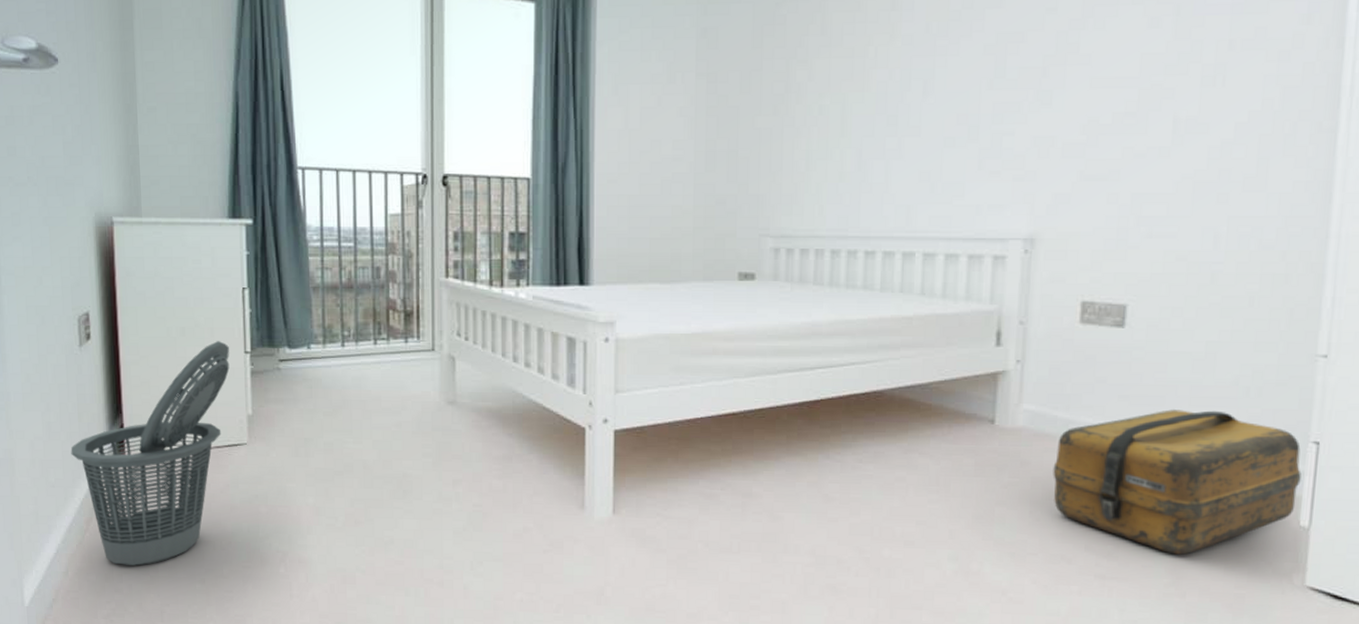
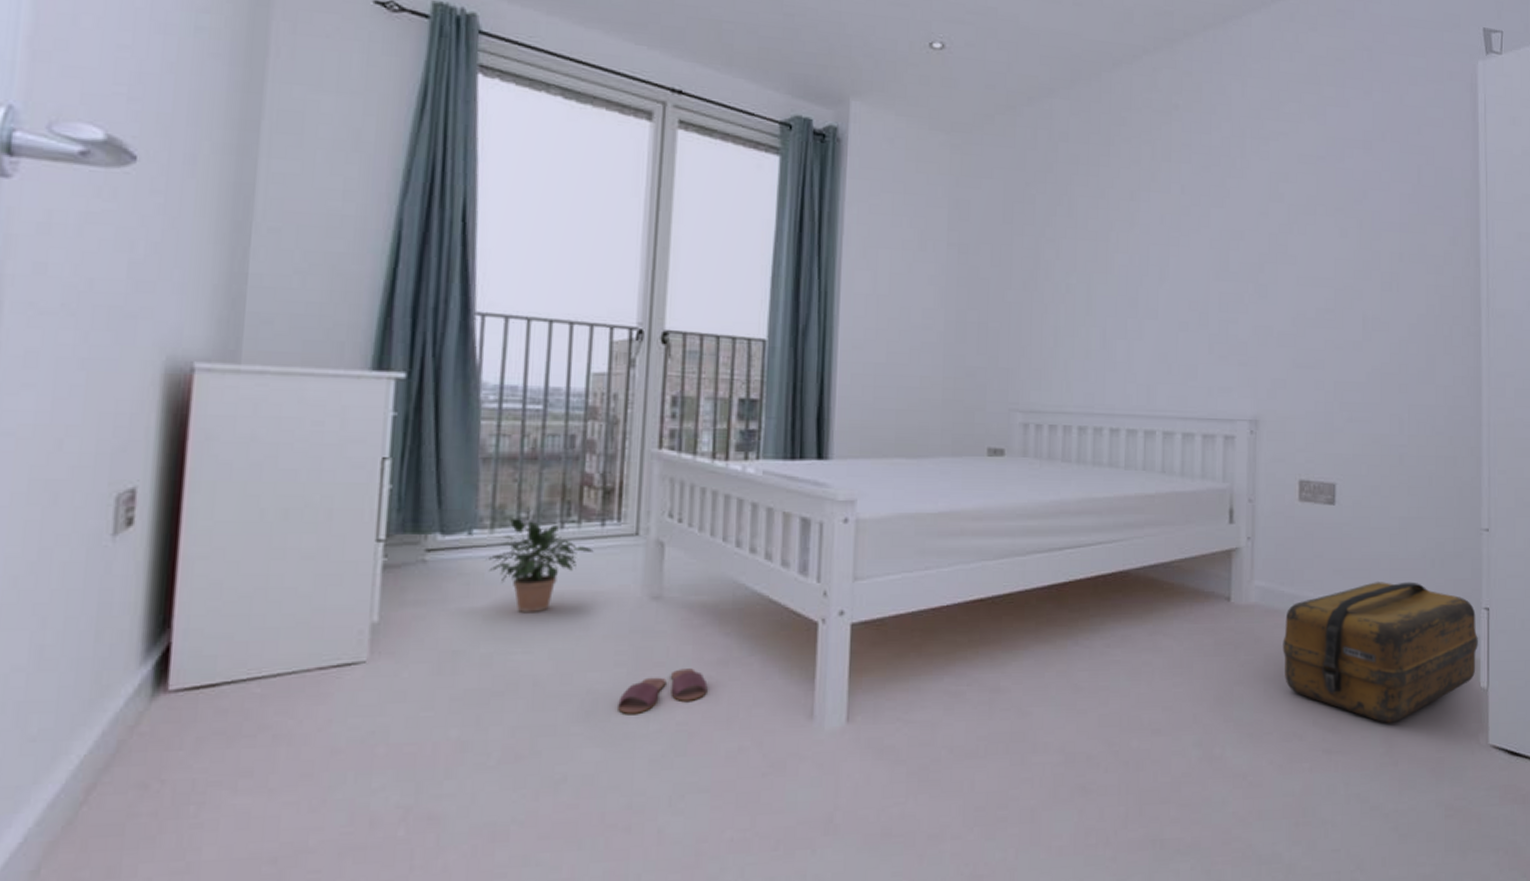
laundry basket: present [70,341,230,566] -> none [73,526,353,850]
potted plant: none [322,335,401,411] -> present [486,517,594,612]
slippers: none [427,461,496,495] -> present [618,668,708,714]

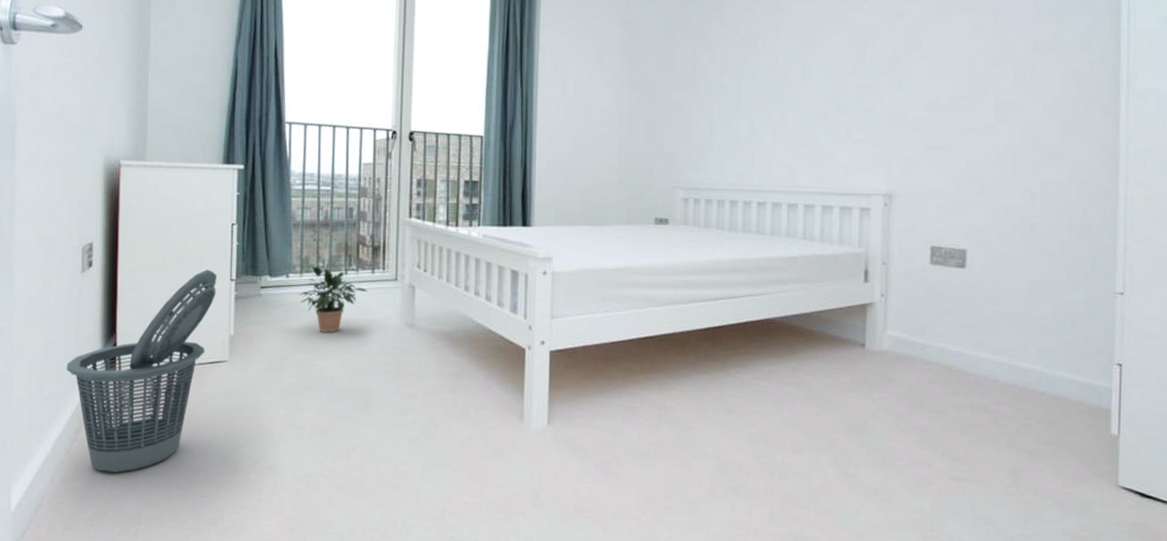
laundry basket: none [73,526,353,850] -> present [66,270,217,472]
slippers: present [618,668,708,714] -> none [387,377,447,408]
suitcase: present [1282,582,1478,723] -> none [913,336,1109,459]

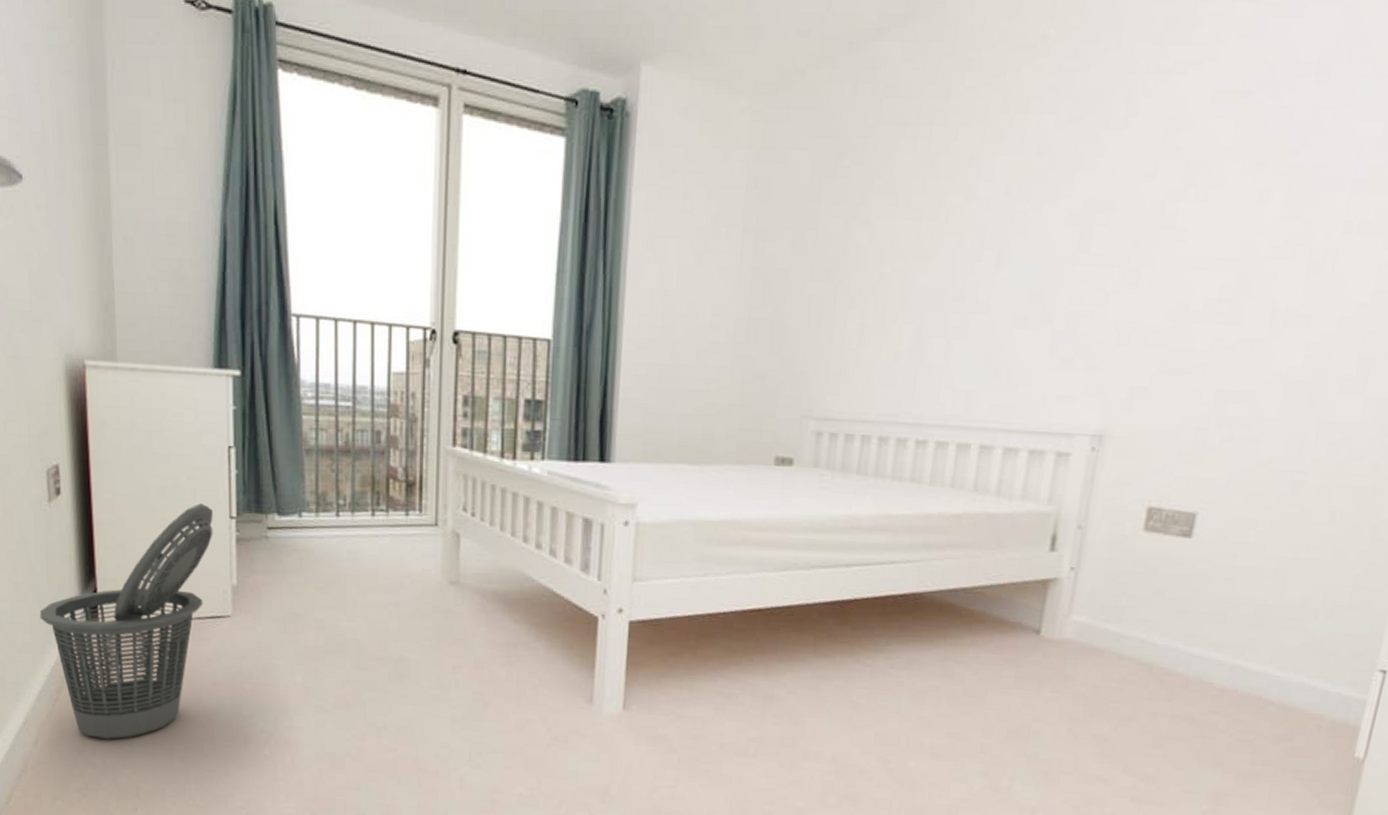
potted plant: present [298,266,367,333] -> none [314,504,400,587]

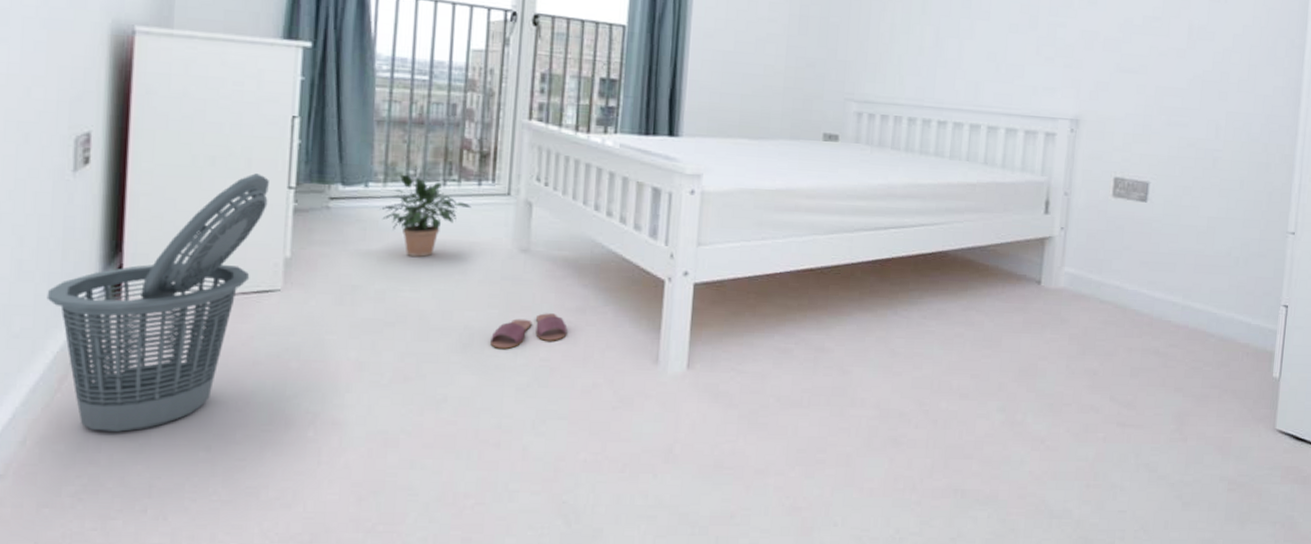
potted plant: none [314,504,400,587] -> present [379,174,471,257]
slippers: none [425,647,499,681] -> present [490,313,568,349]

